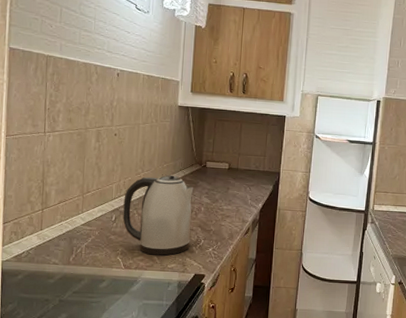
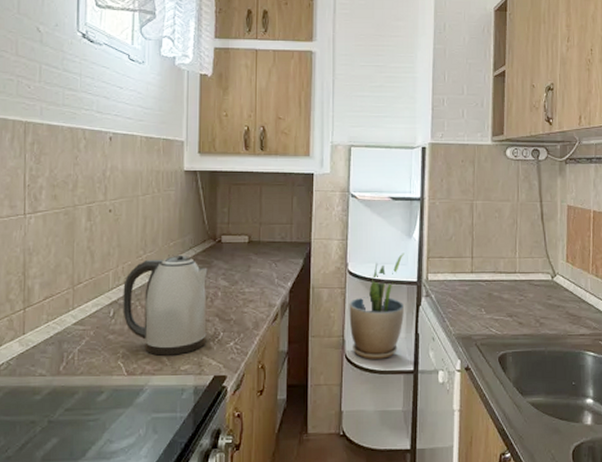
potted plant: none [307,186,356,271] -> present [349,253,404,360]

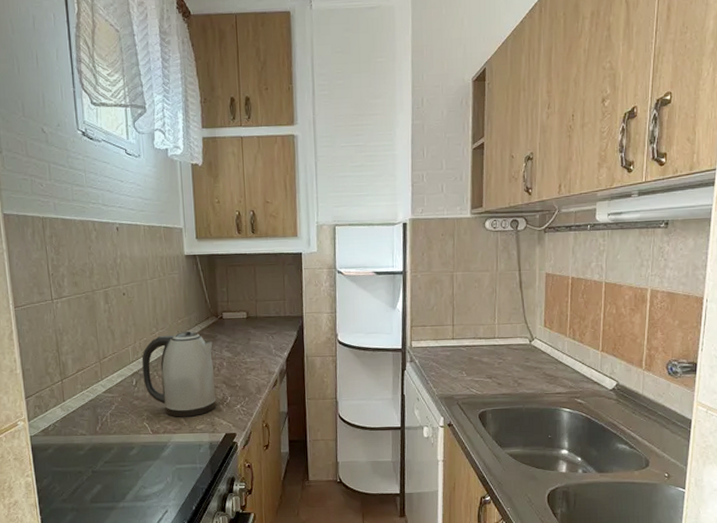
potted plant: present [349,253,404,360] -> none [340,323,390,419]

